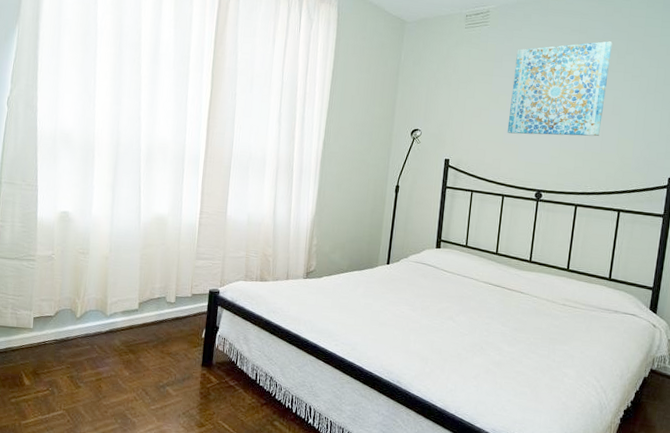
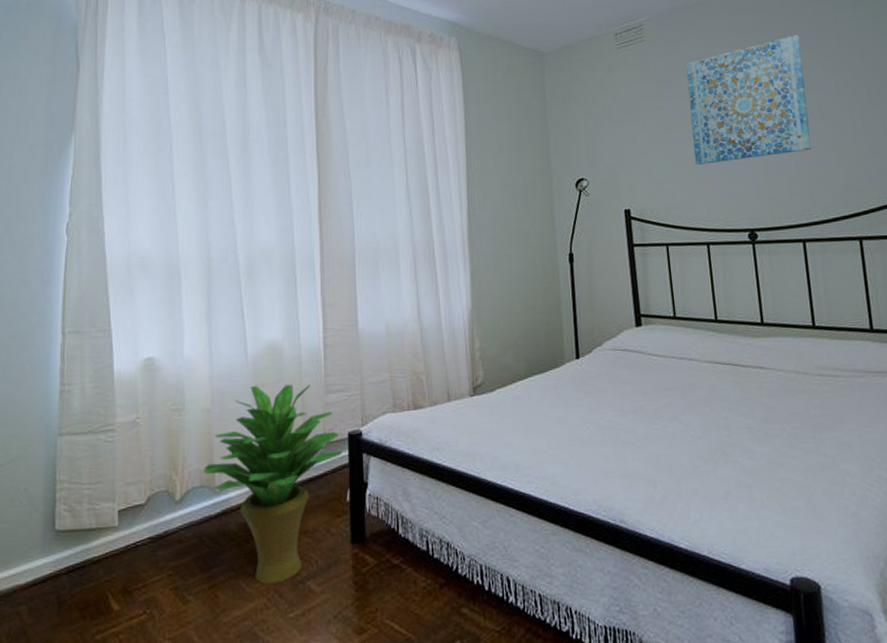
potted plant: none [98,244,203,385] -> present [202,384,342,584]

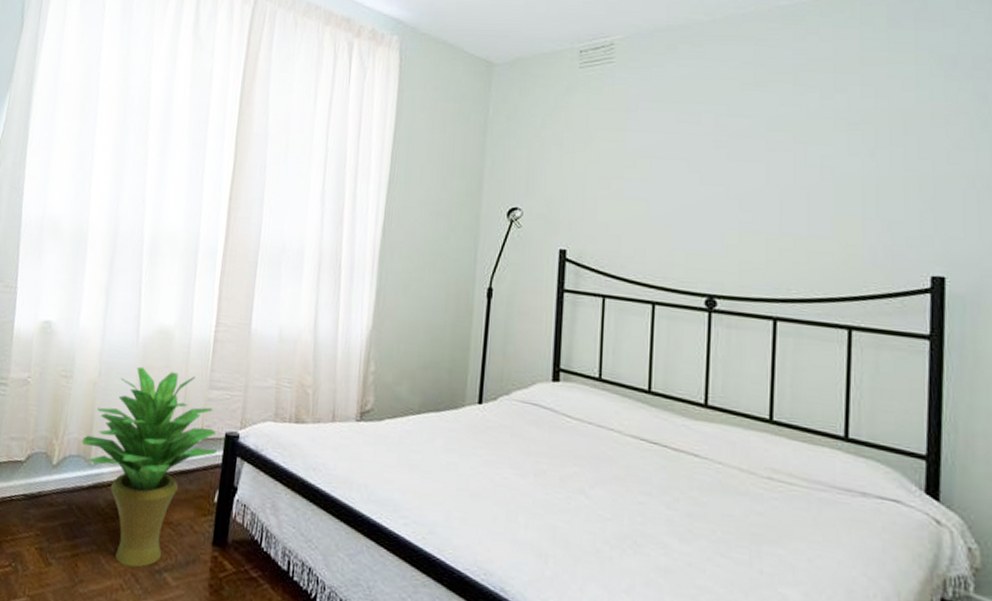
wall art: present [685,35,812,165] -> none [653,75,810,214]

